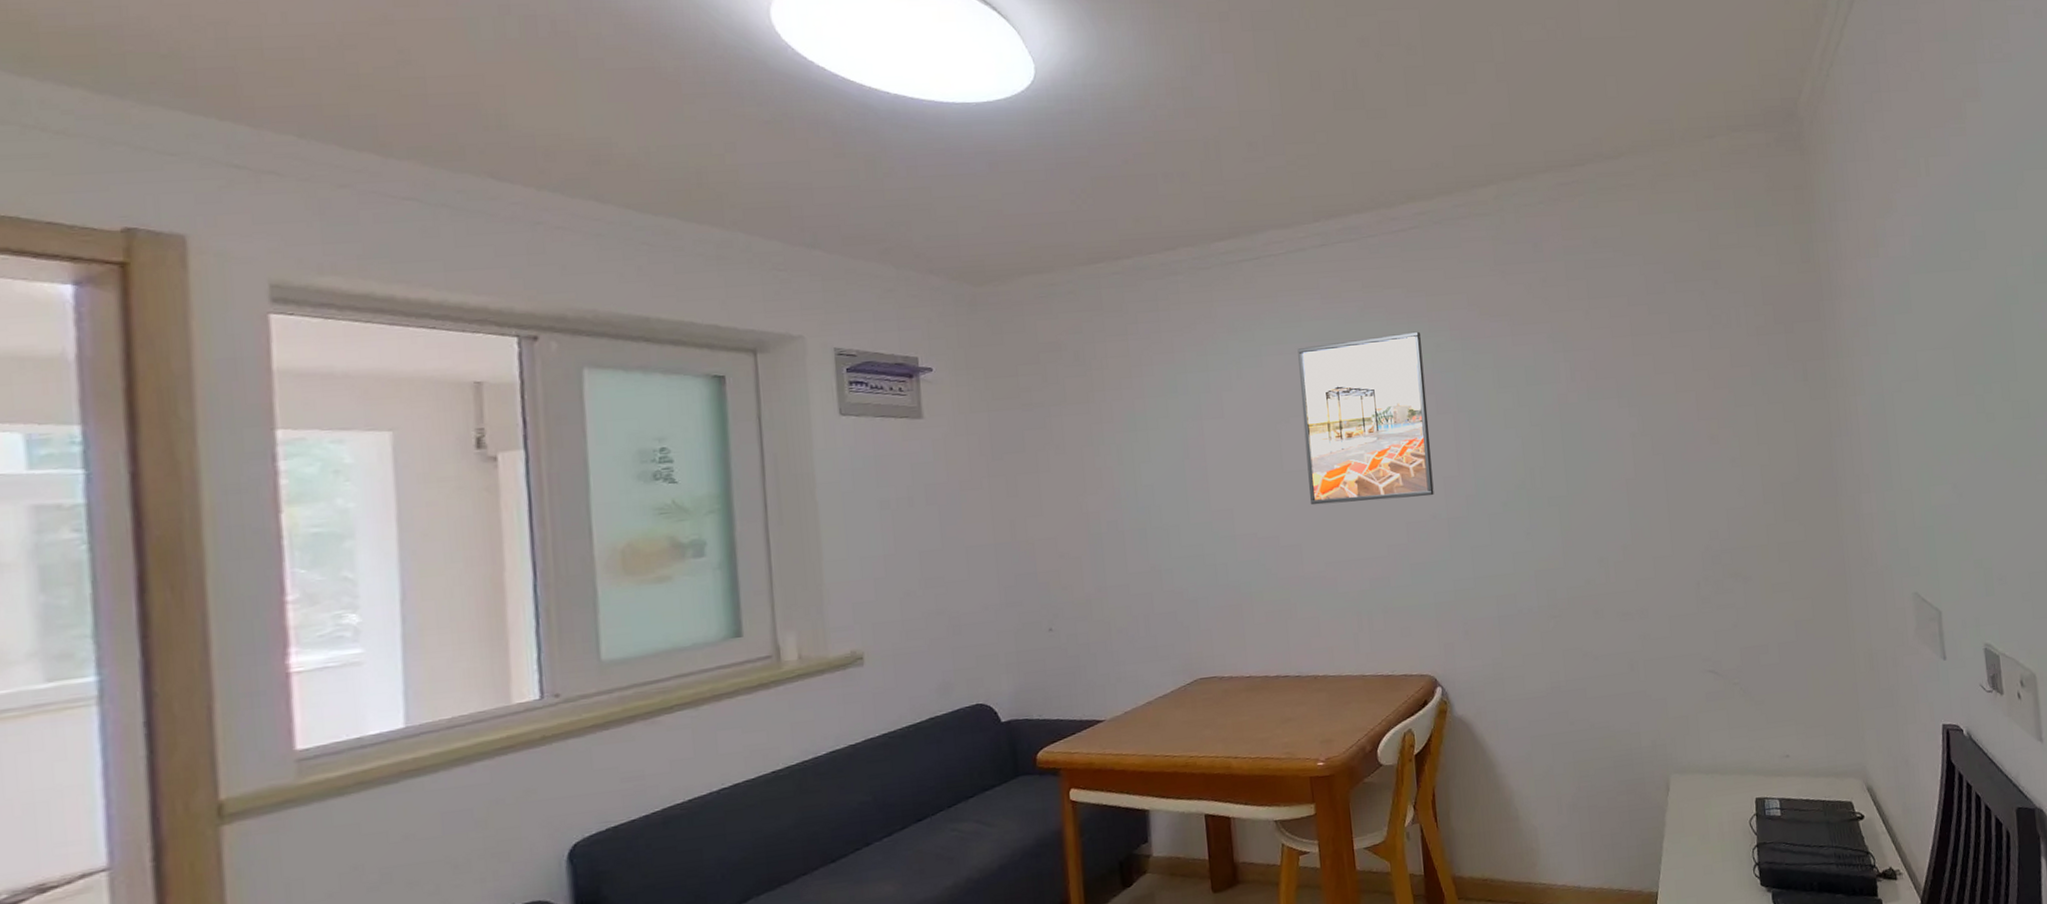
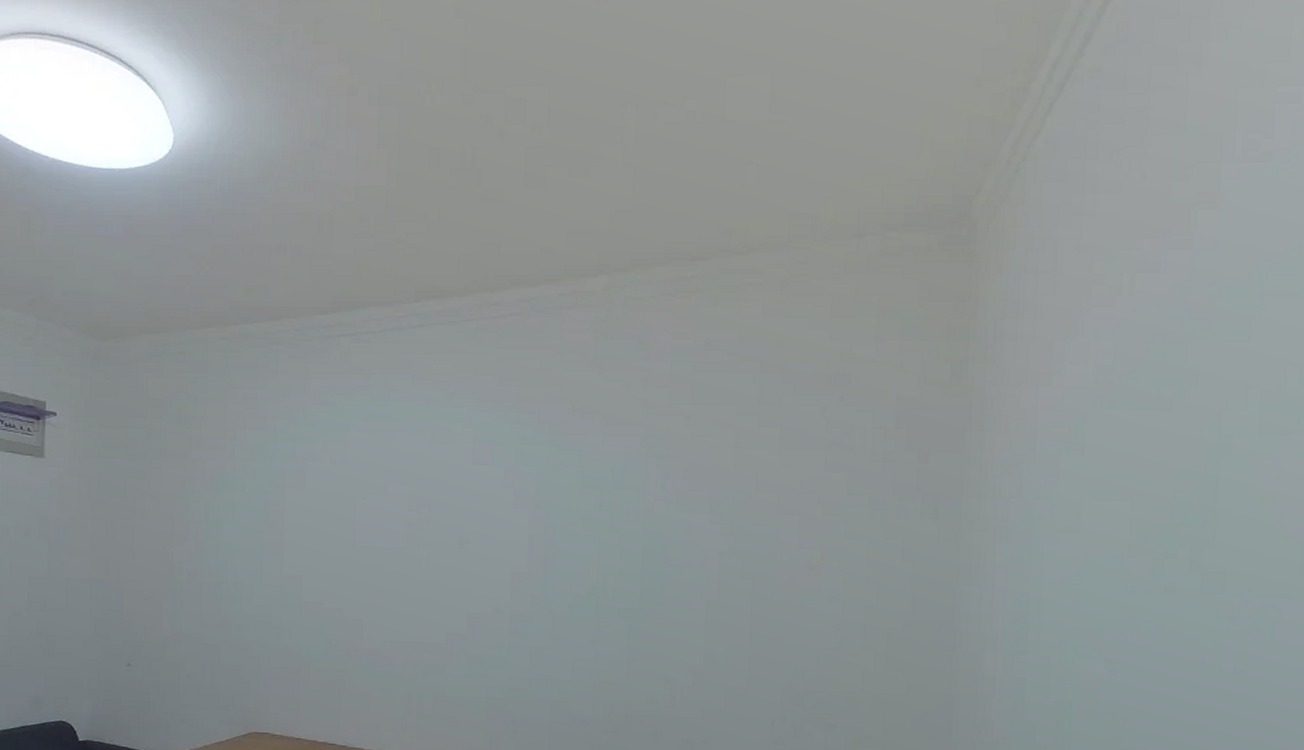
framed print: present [1297,331,1434,505] -> none [376,421,507,590]

